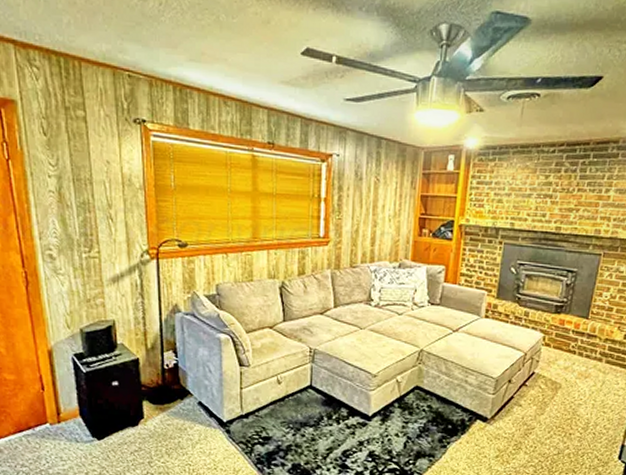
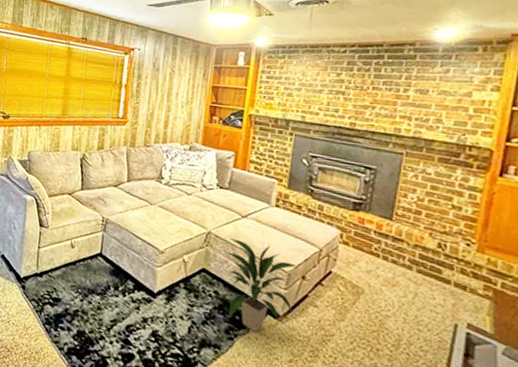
indoor plant: none [438,353,504,437] -> present [225,238,297,332]

